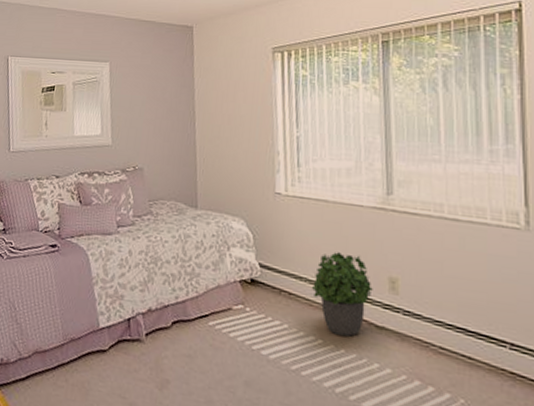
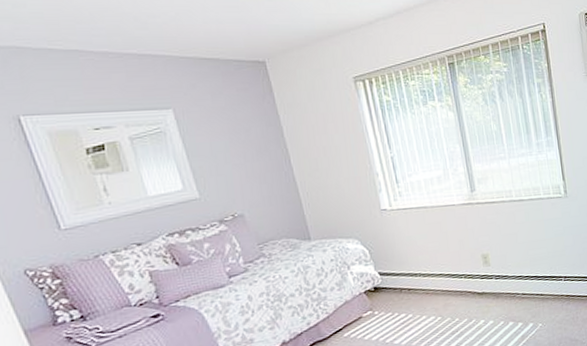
potted plant: present [311,252,373,337] -> none [425,244,472,310]

